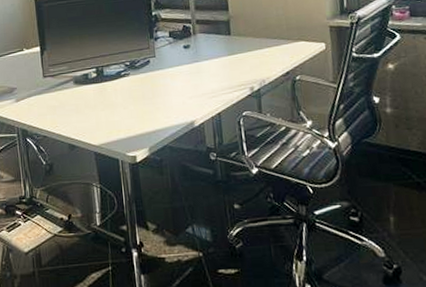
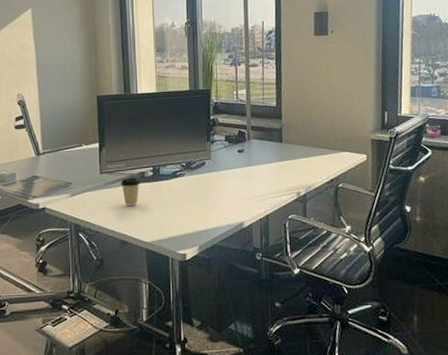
coffee cup: none [64,80,85,110] -> present [120,178,141,207]

